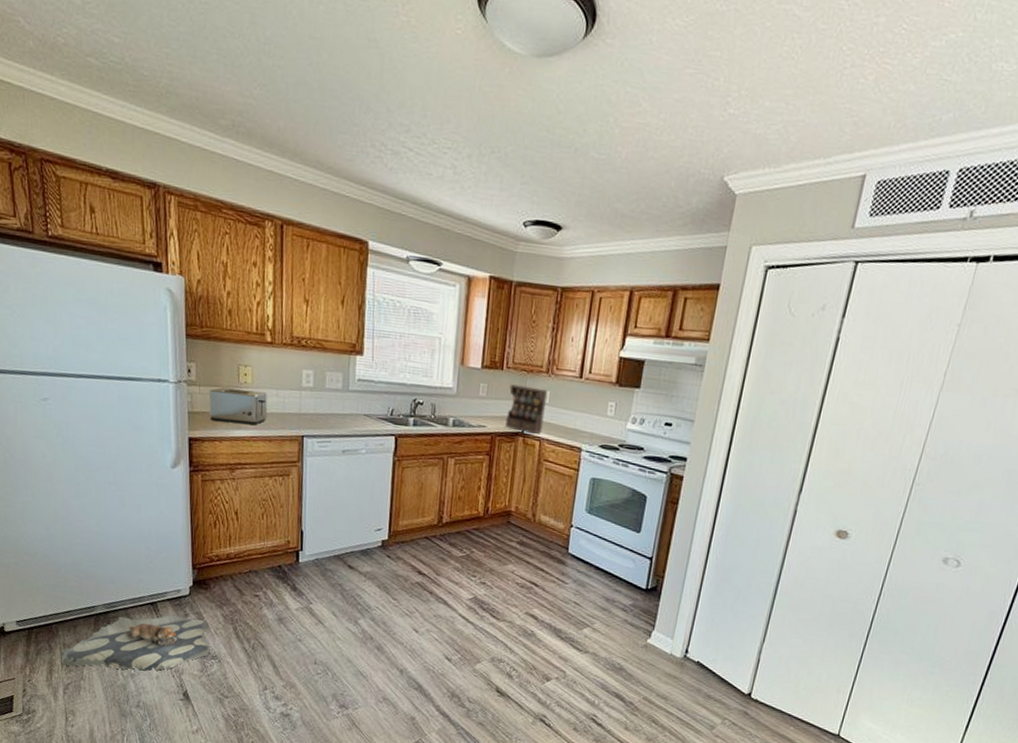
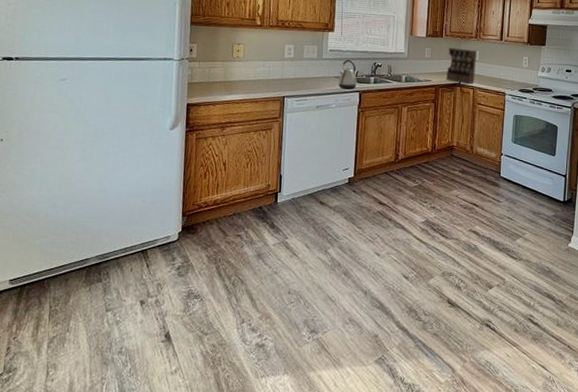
dog bed: present [61,614,210,671] -> none [49,260,194,319]
toaster: present [208,387,268,426] -> none [205,62,256,91]
kettle: none [368,393,393,432] -> present [338,59,358,89]

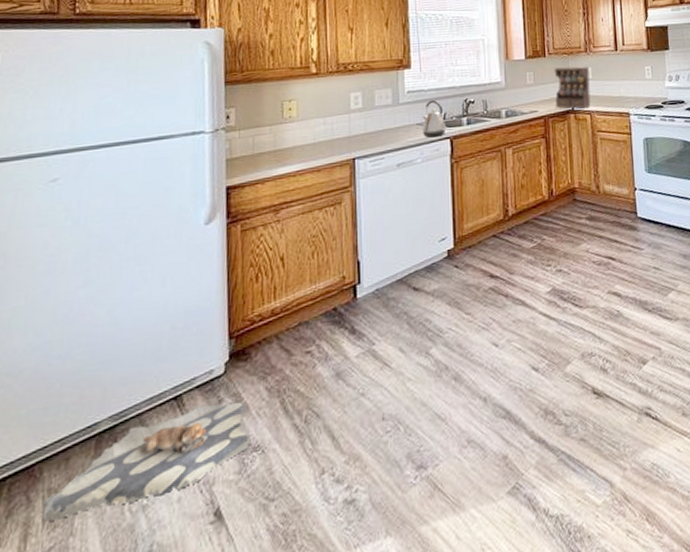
dog bed: none [49,260,194,319] -> present [42,401,251,521]

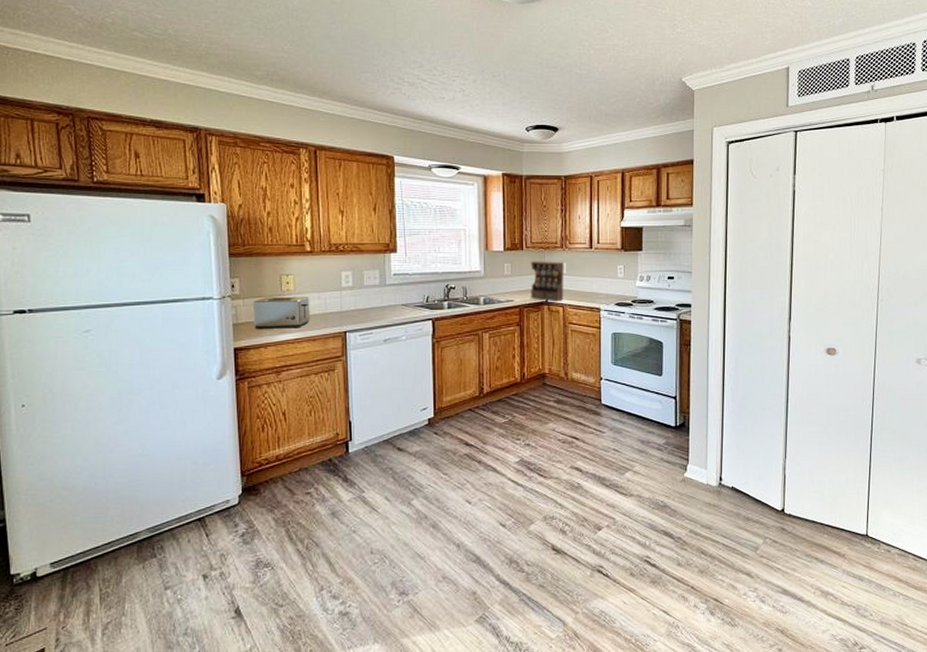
dog bed: present [42,401,251,521] -> none [100,527,262,603]
toaster: none [249,123,315,163] -> present [252,297,311,329]
kettle: present [422,99,447,138] -> none [406,283,429,318]

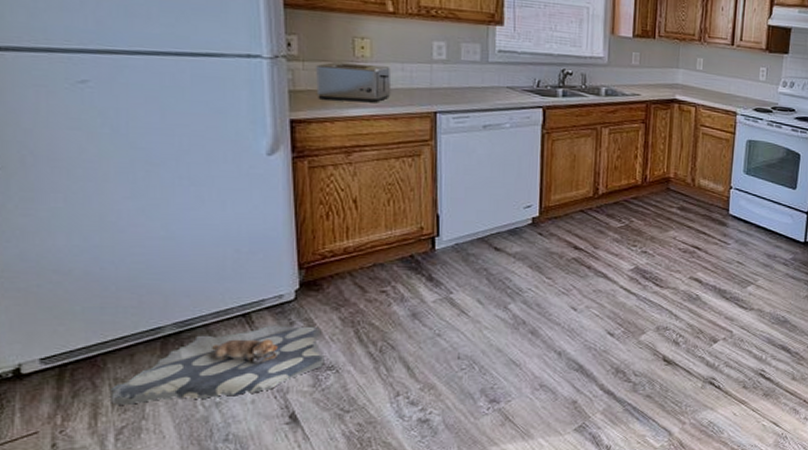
dog bed: none [100,527,262,603] -> present [111,325,325,405]
spice rack: present [531,261,564,301] -> none [660,52,700,100]

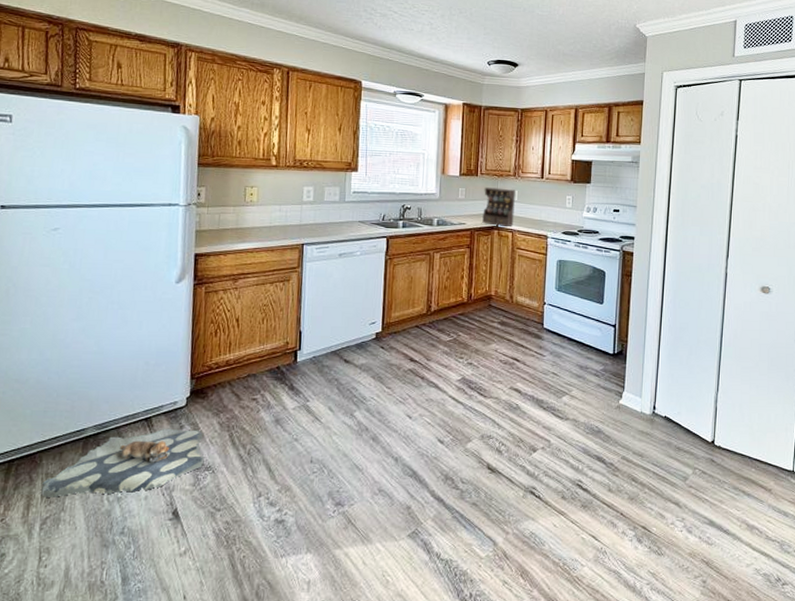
toaster: present [315,62,392,103] -> none [215,207,271,238]
spice rack: none [660,52,700,100] -> present [482,187,515,227]

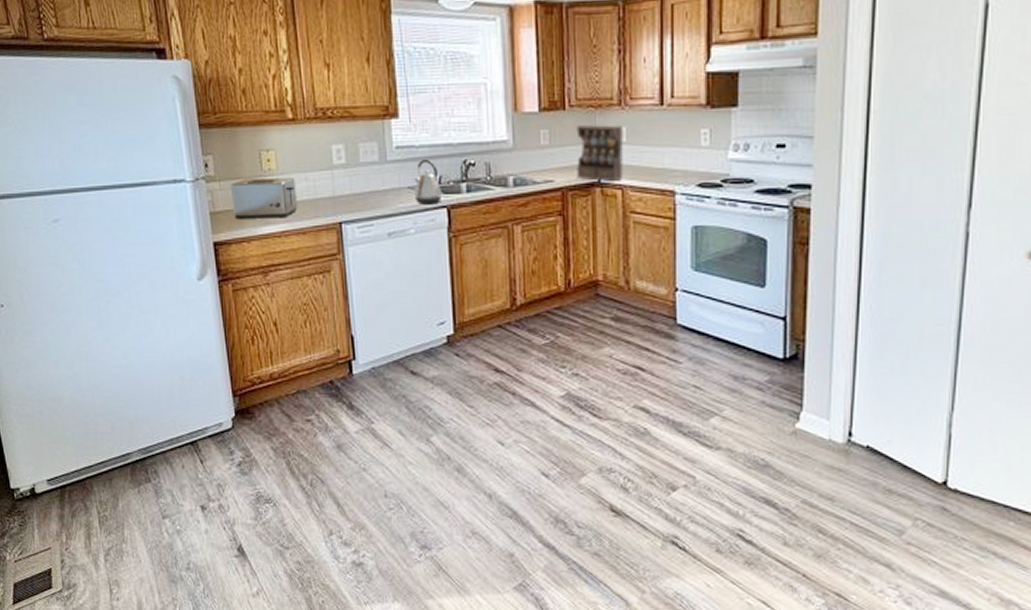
dog bed: present [41,428,205,497] -> none [98,453,263,528]
toaster: none [215,207,271,238] -> present [229,178,298,219]
kettle: none [363,202,385,235] -> present [414,158,443,205]

